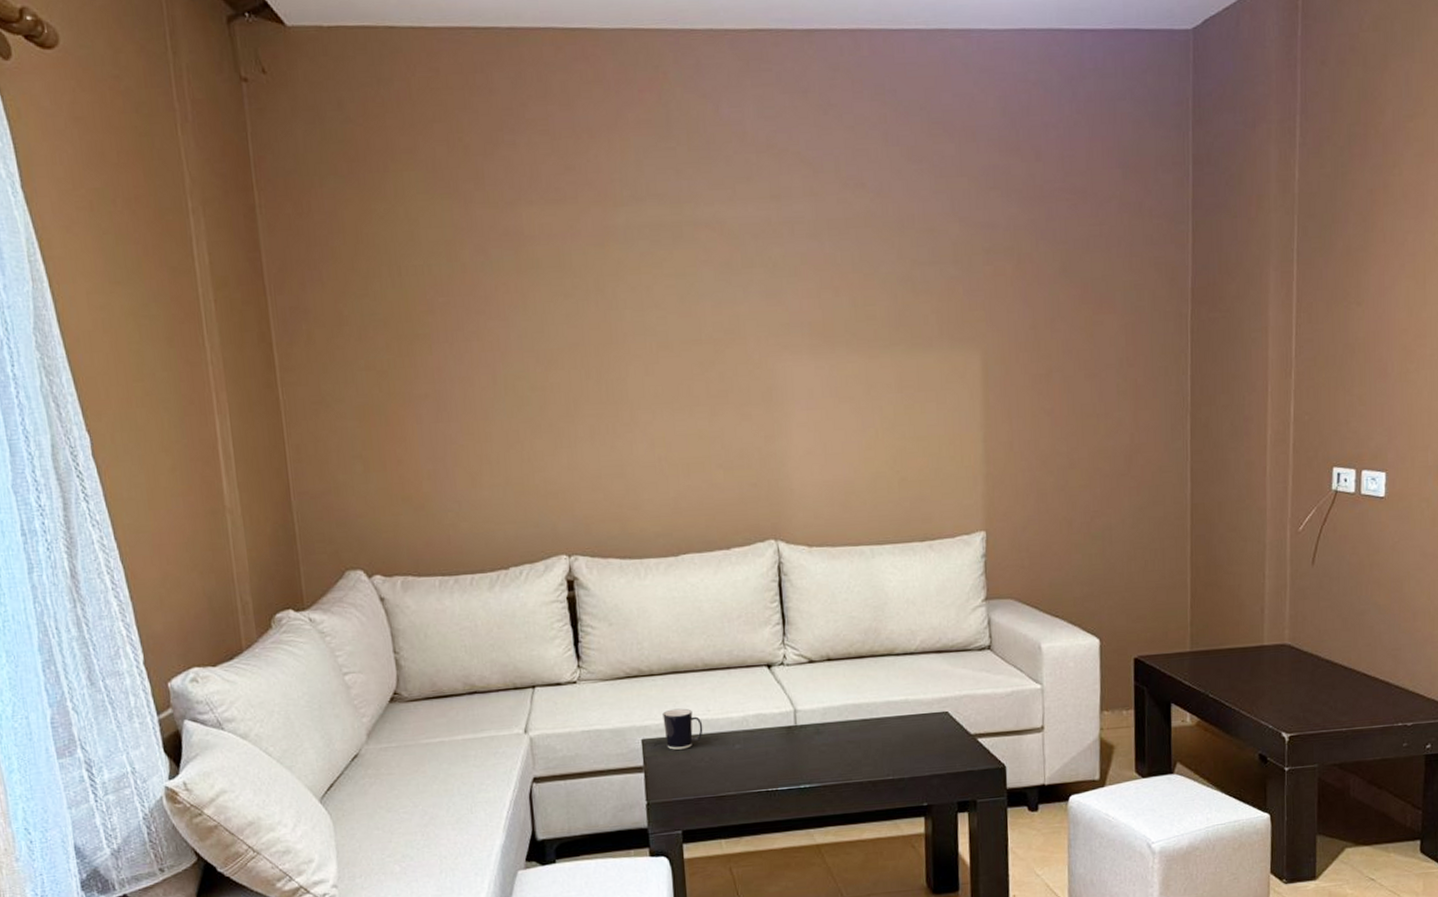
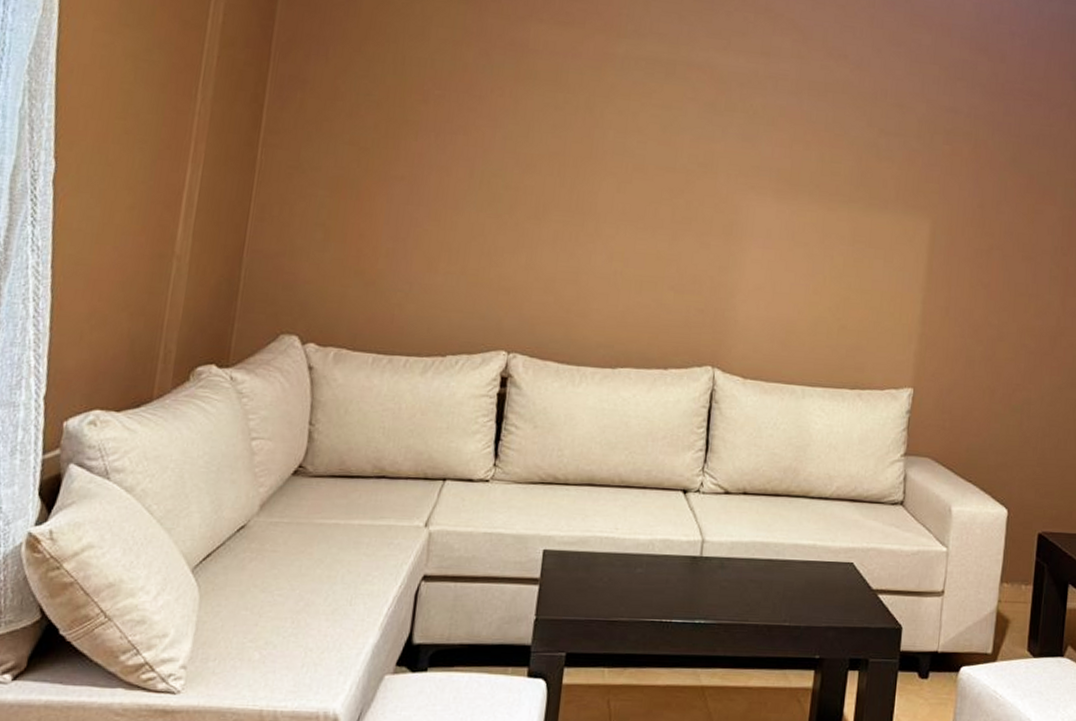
mug: present [663,708,703,750] -> none [567,522,608,566]

